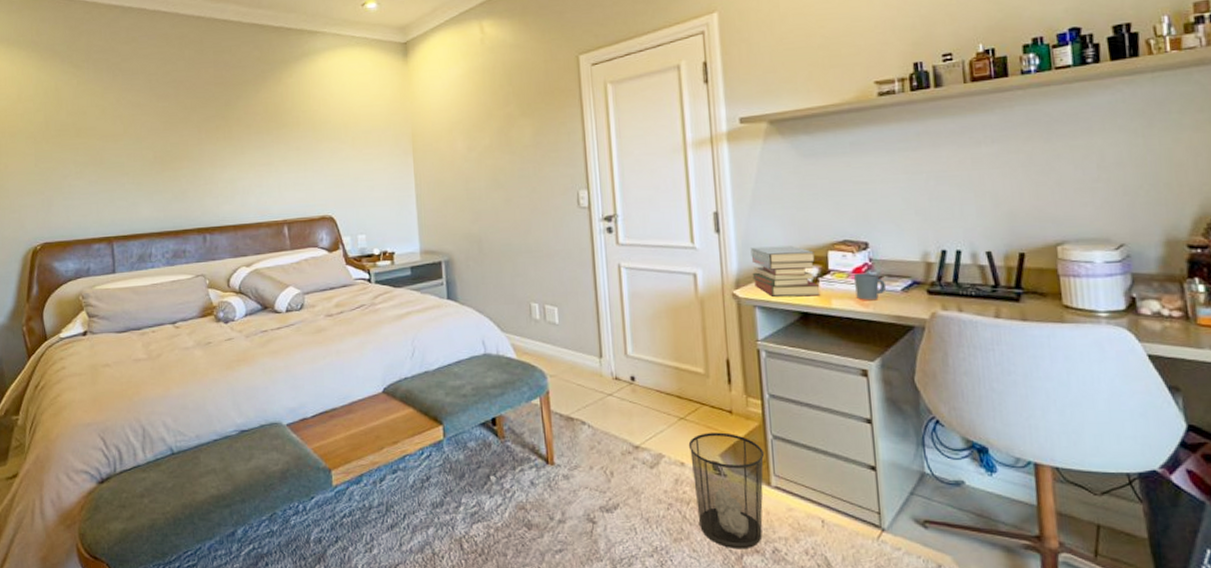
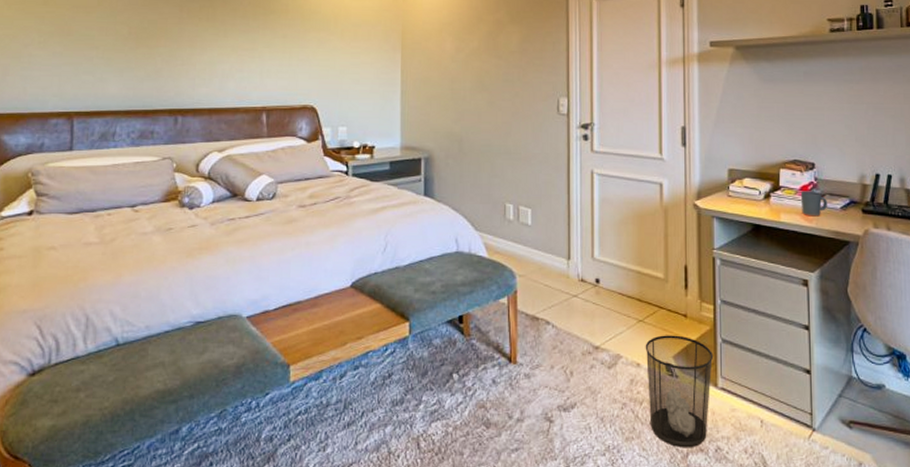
books: present [750,245,821,297] -> none [712,162,771,210]

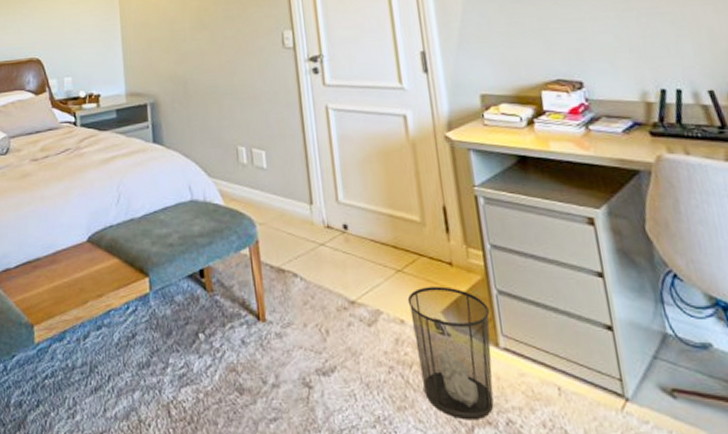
mug: present [800,191,828,217] -> none [570,113,606,144]

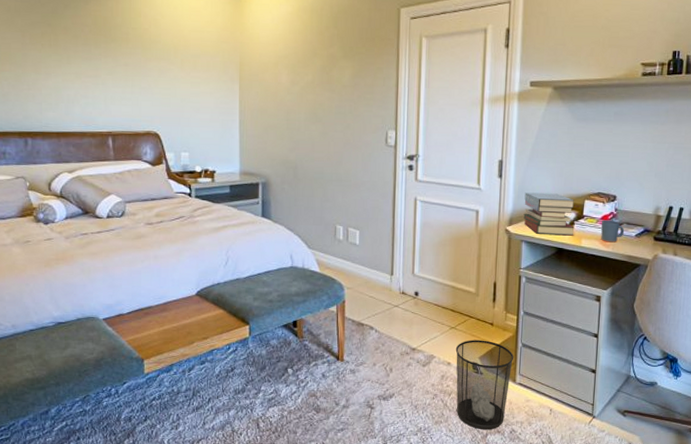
books: none [460,85,537,139] -> present [523,192,575,236]
mug: none [570,113,606,144] -> present [601,220,625,243]

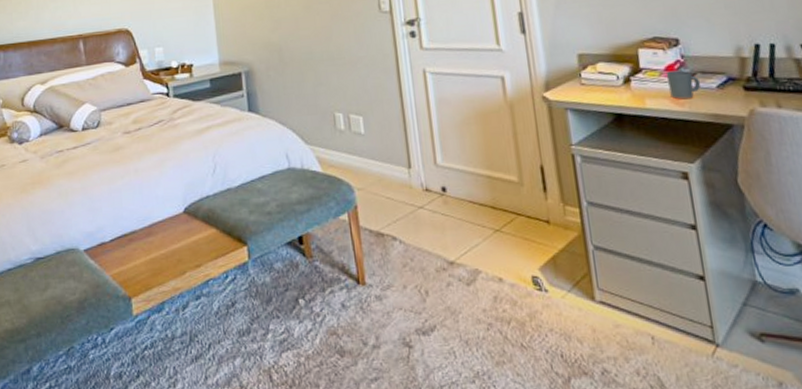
waste bin: present [455,340,514,430] -> none [505,244,590,372]
books: present [523,192,575,236] -> none [558,44,634,98]

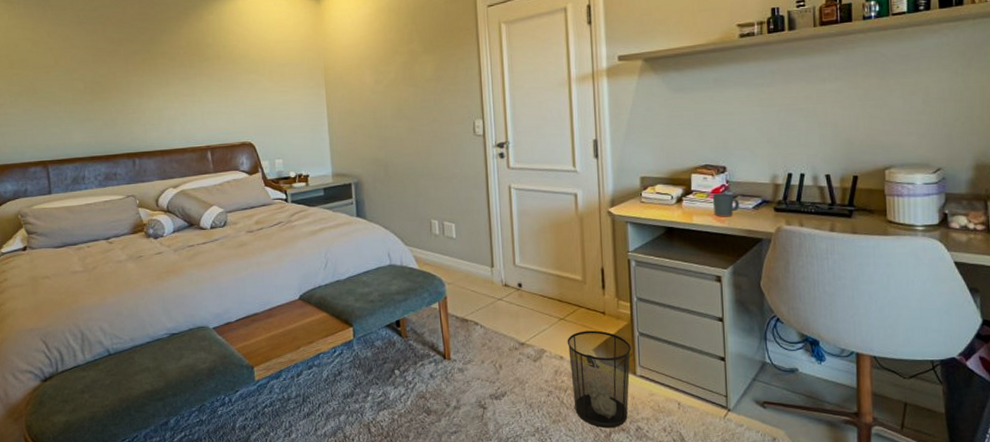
waste bin: none [505,244,590,372] -> present [567,330,632,429]

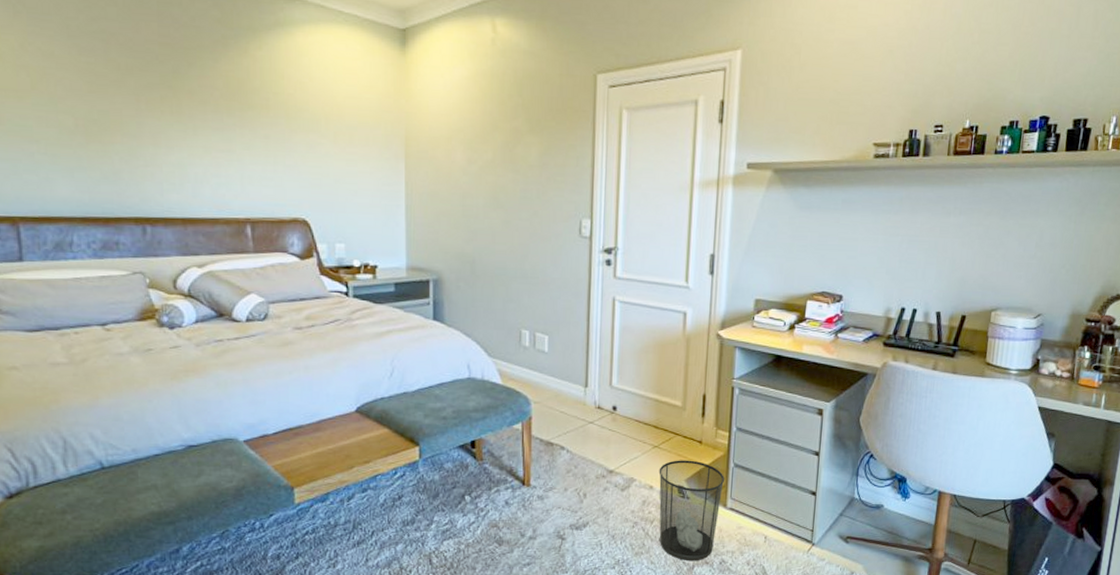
mug: present [712,193,740,217] -> none [824,323,851,349]

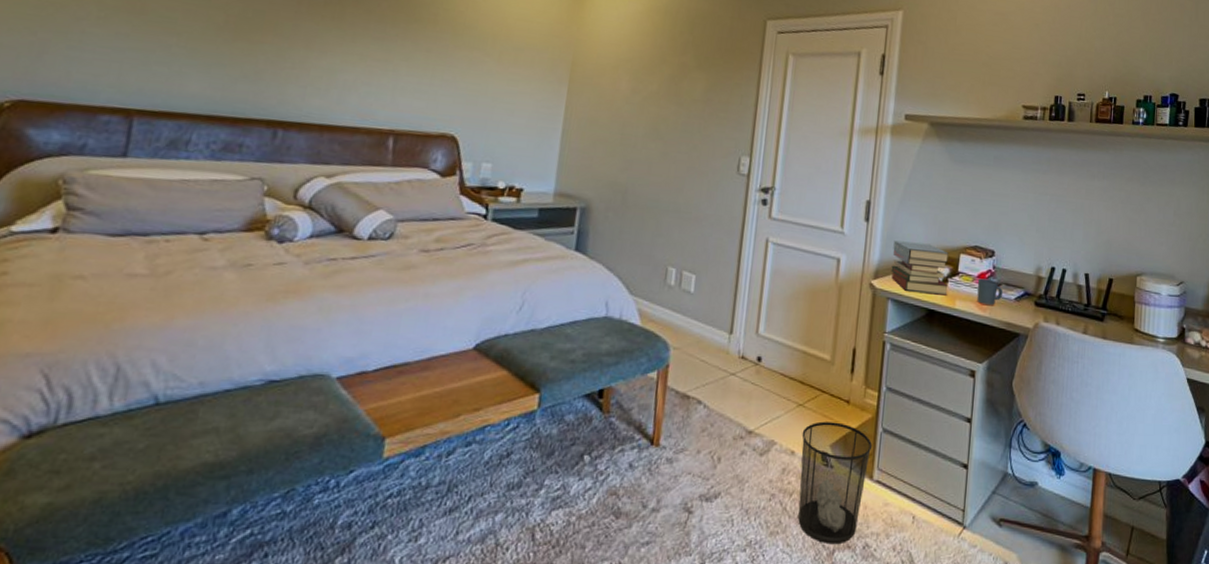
books: none [737,291,795,341] -> present [891,240,949,296]
mug: none [824,323,851,349] -> present [977,278,1003,306]

